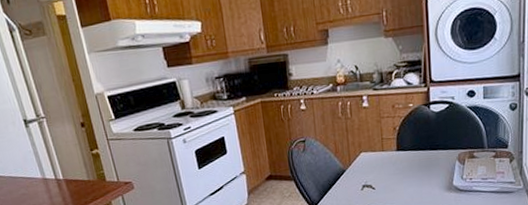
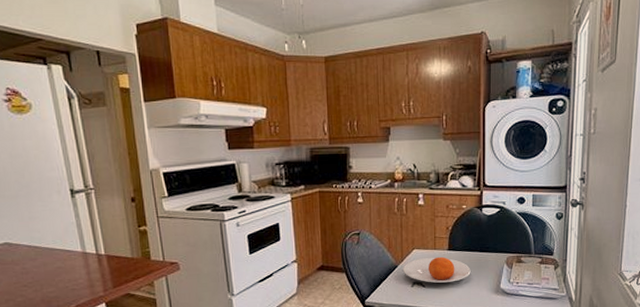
plate: none [351,157,421,185] -> present [402,256,471,283]

